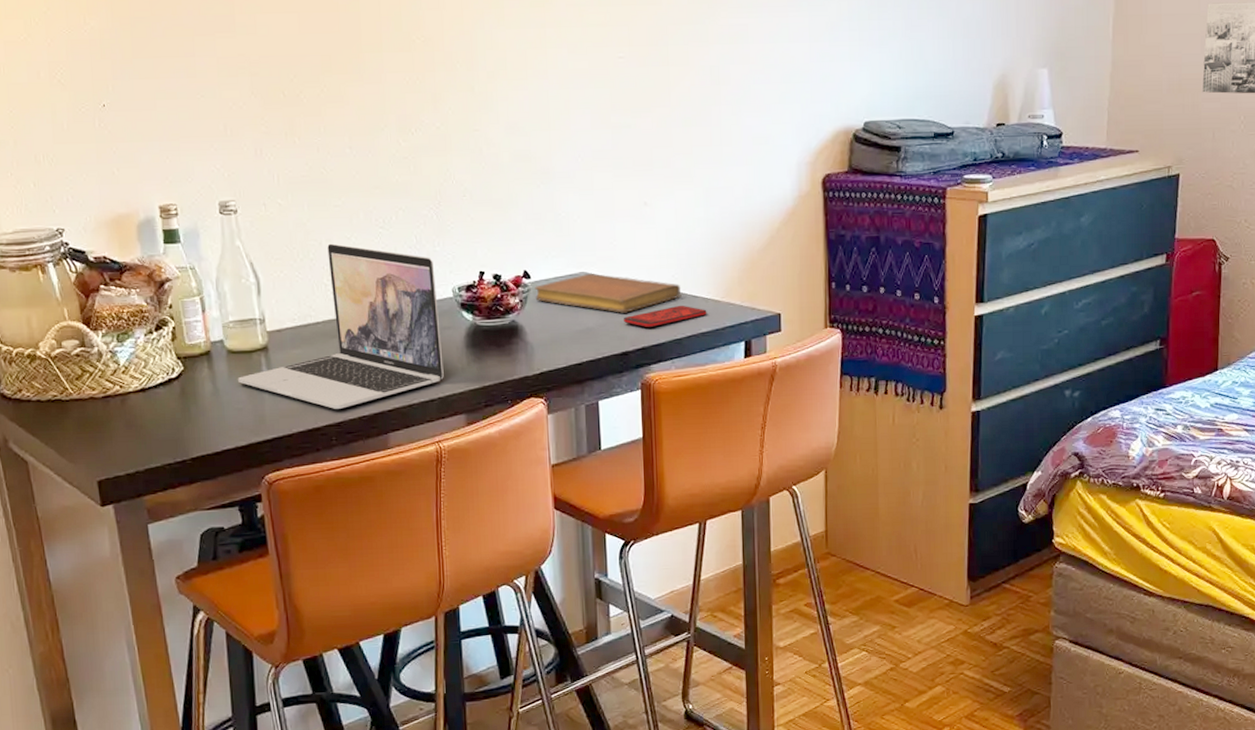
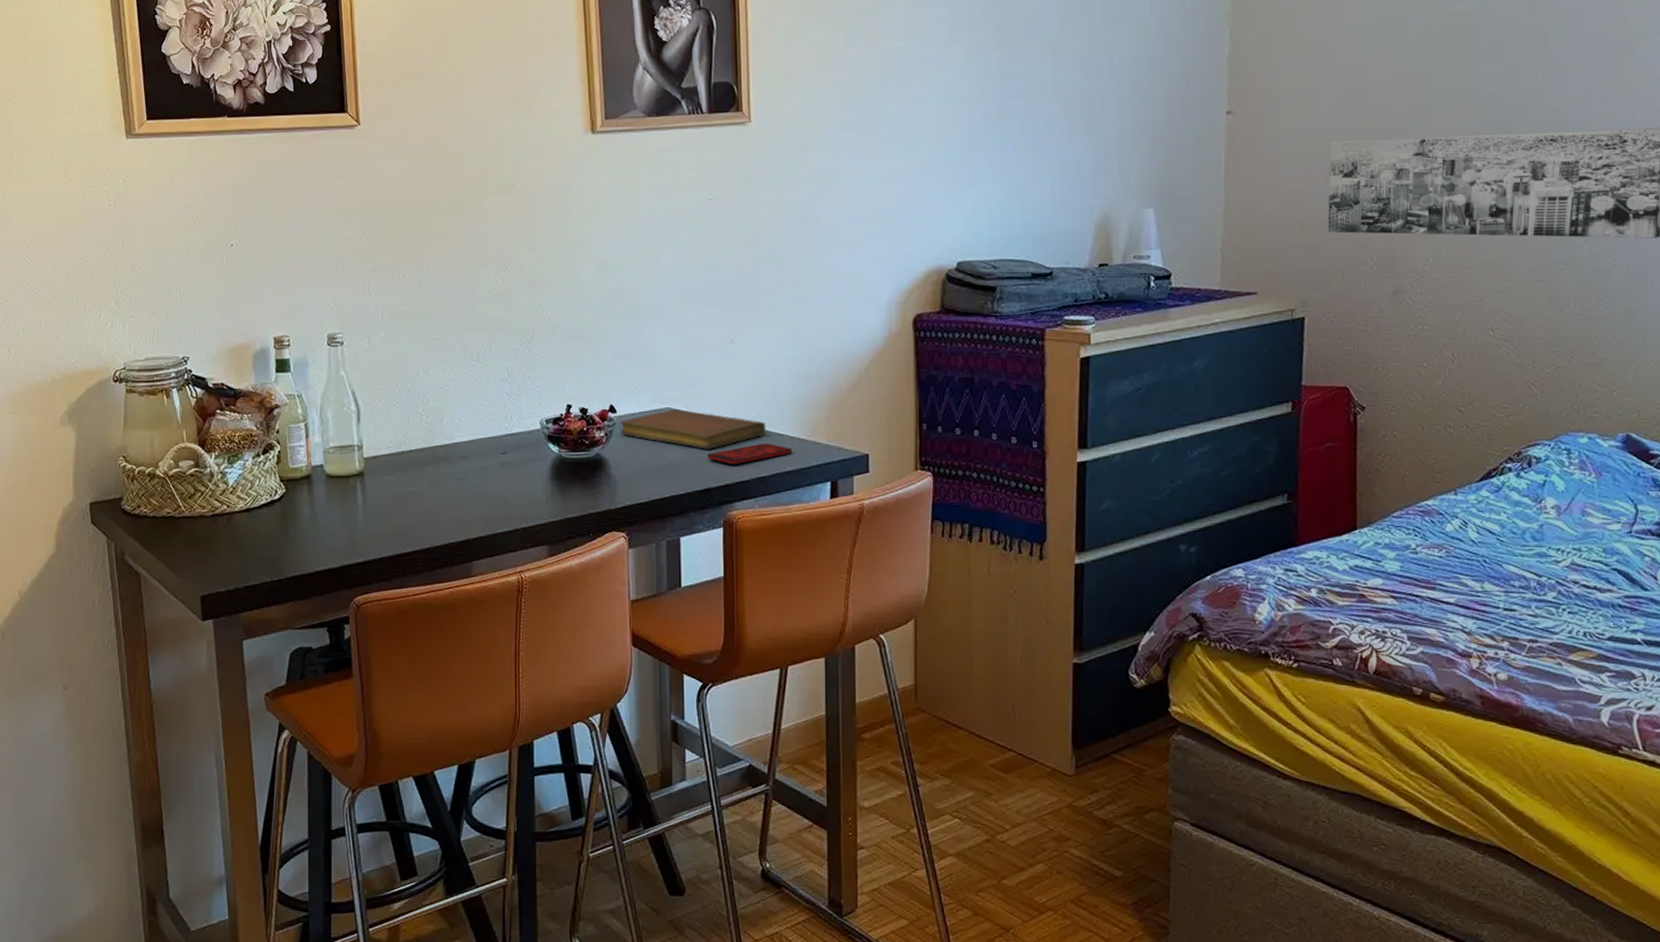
laptop: present [237,243,444,409] -> none [333,375,528,535]

